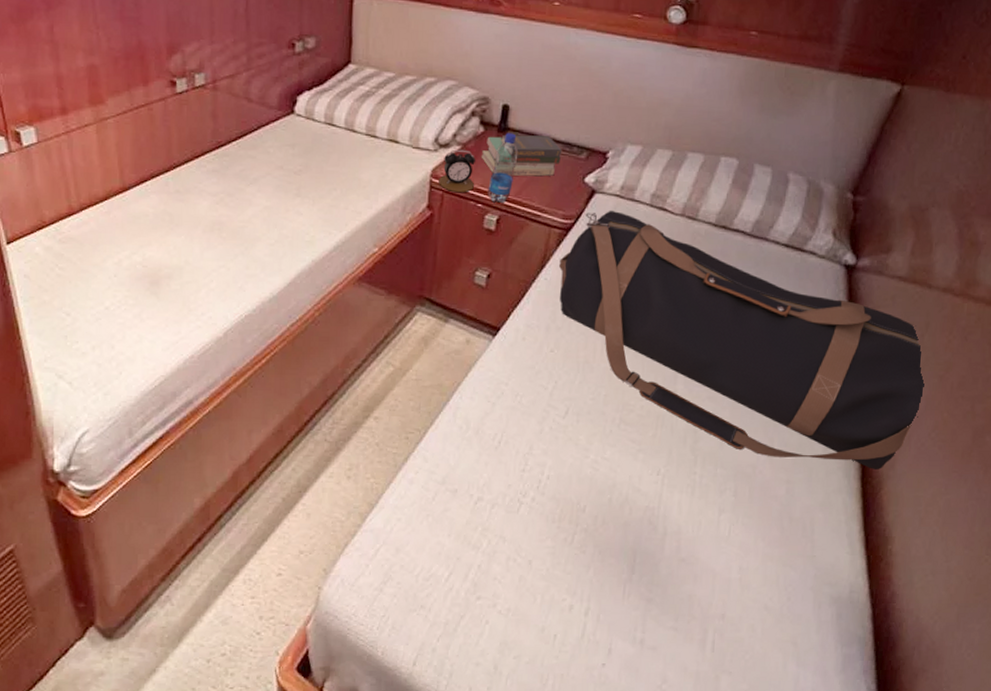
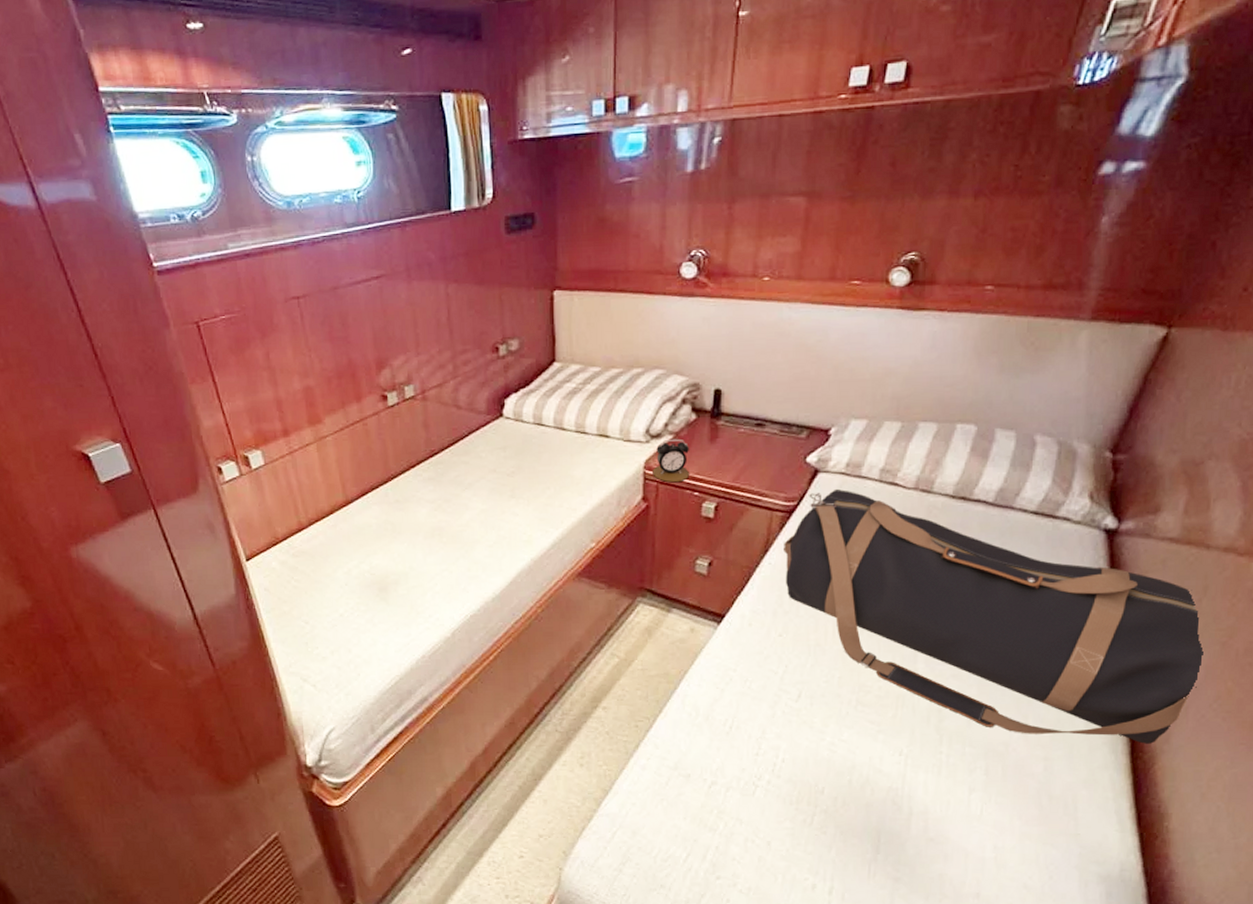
books: present [481,135,562,177] -> none [694,418,781,462]
bottle: present [488,133,519,204] -> none [704,418,734,491]

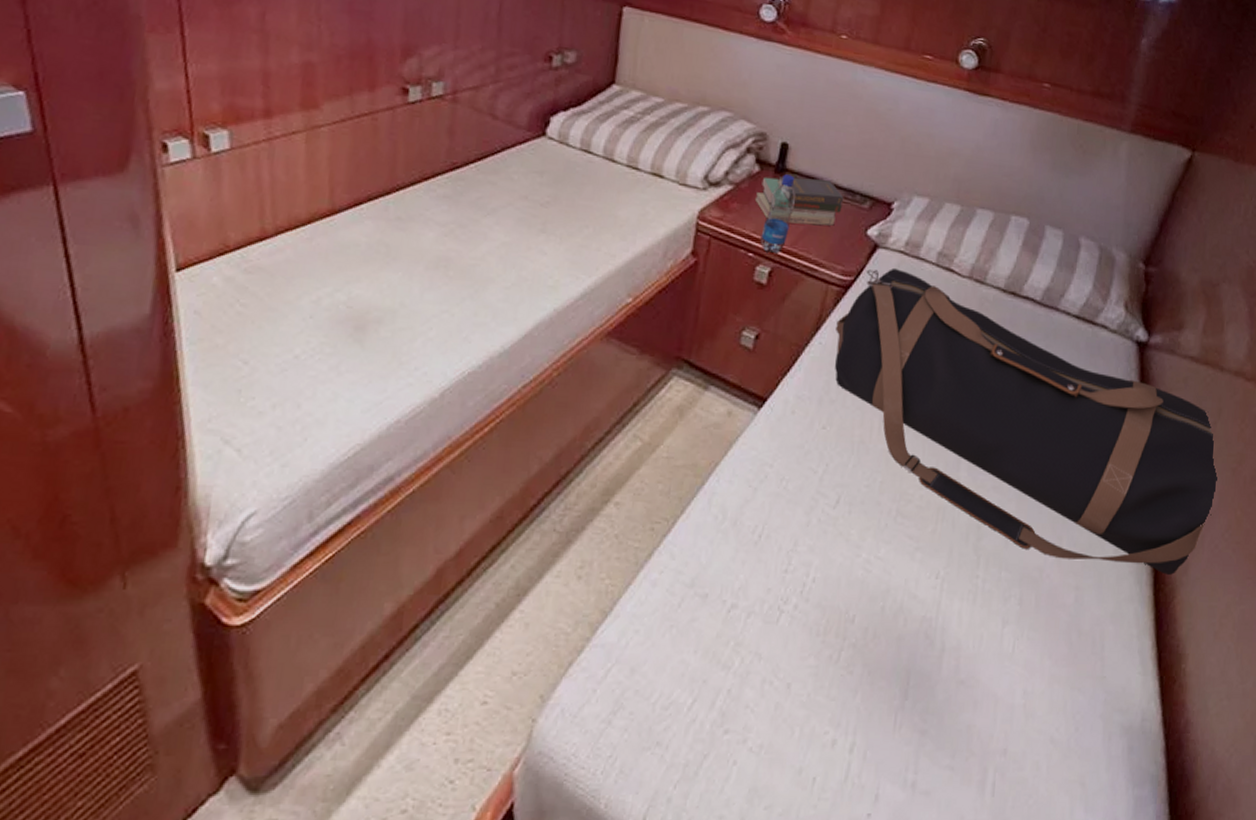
alarm clock: present [652,438,689,483] -> none [706,189,748,240]
books: none [694,418,781,462] -> present [754,176,844,226]
bottle: none [704,418,734,491] -> present [760,174,796,255]

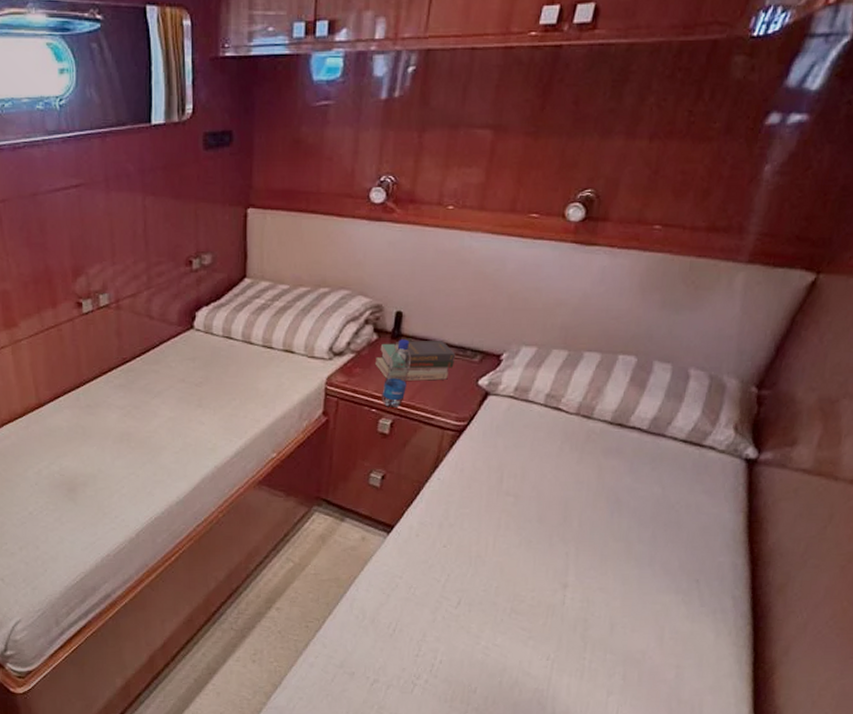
duffel bag: present [835,267,1217,575] -> none [452,411,825,656]

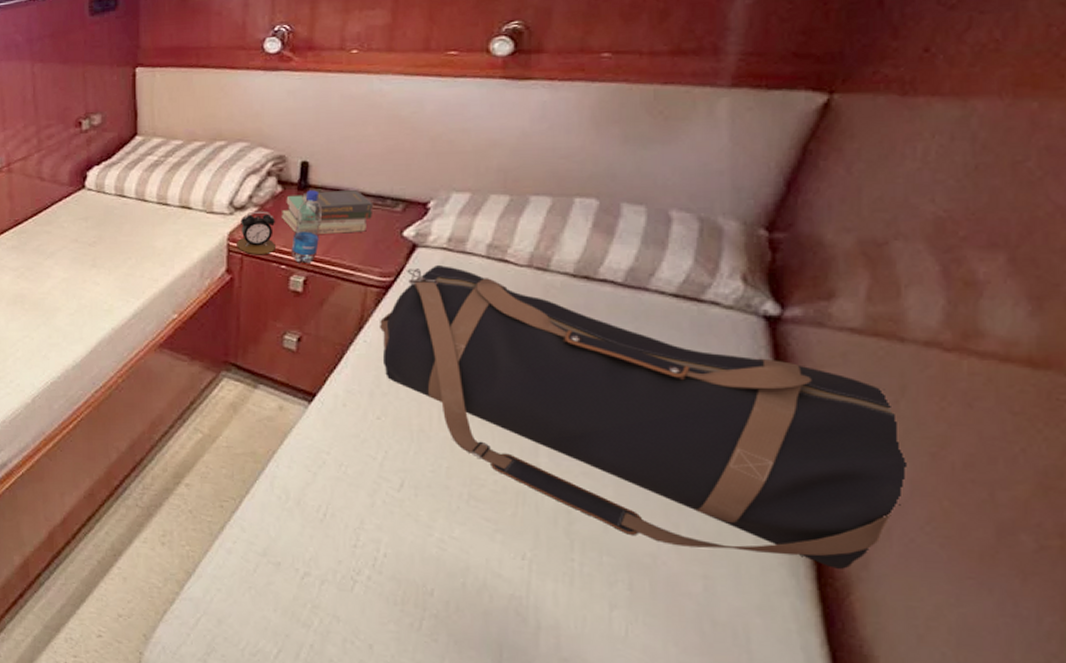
alarm clock: none [333,357,369,399] -> present [237,211,275,255]
duffel bag: none [452,411,825,656] -> present [380,264,906,569]

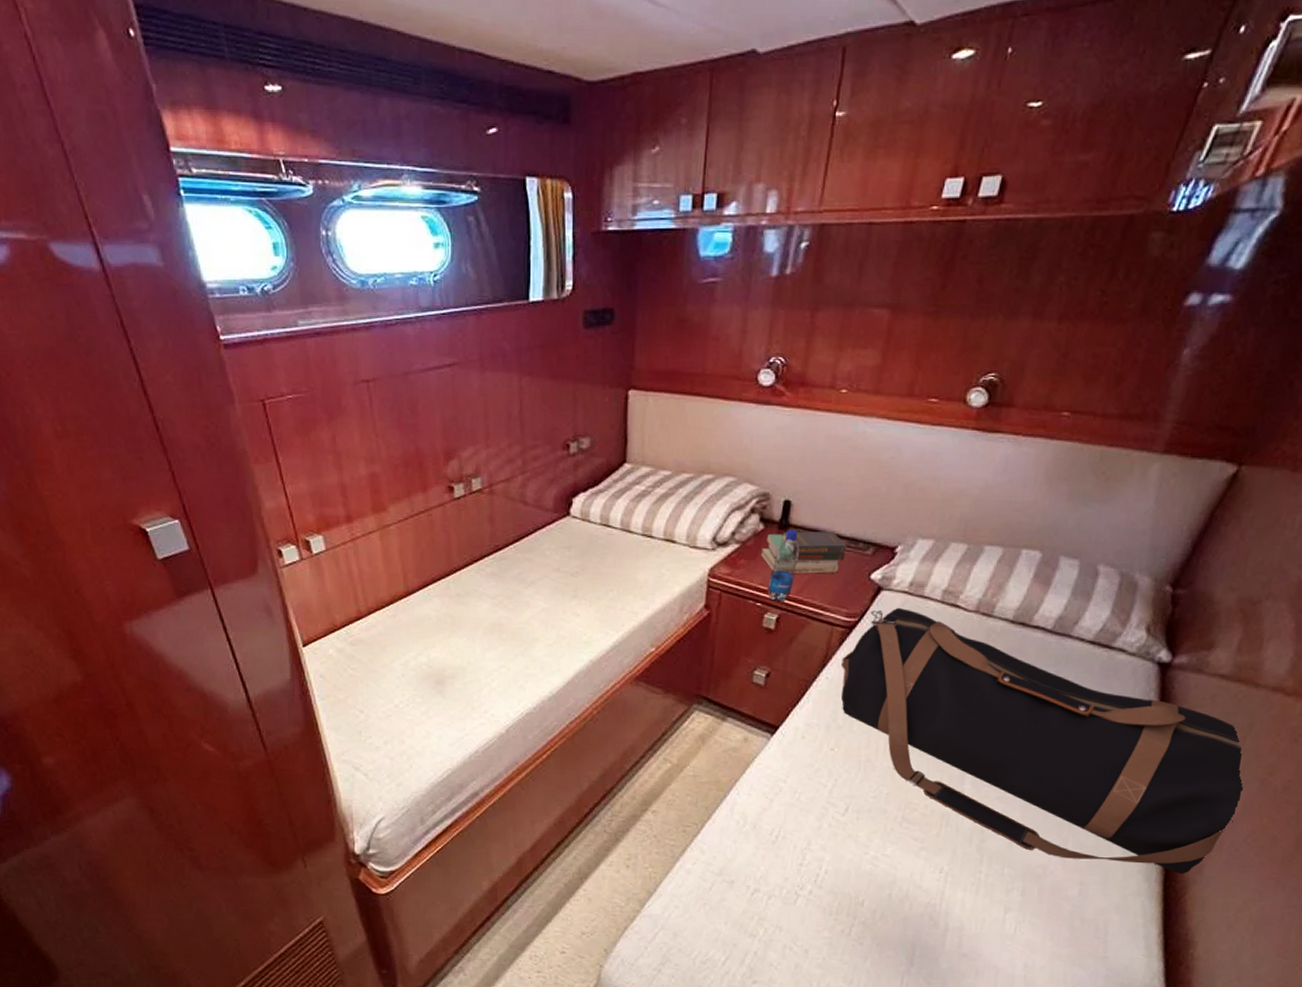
alarm clock: present [237,211,275,255] -> none [716,548,755,592]

